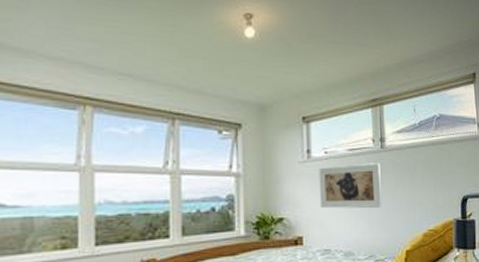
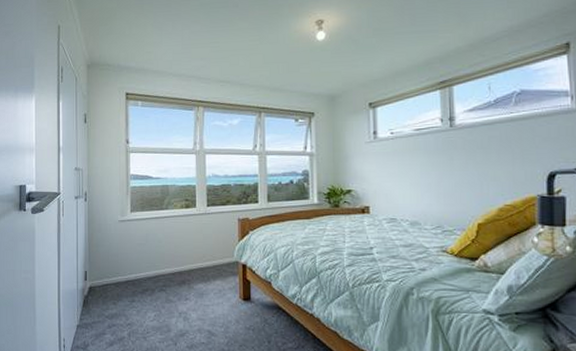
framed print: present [319,163,383,209] -> none [385,141,452,184]

